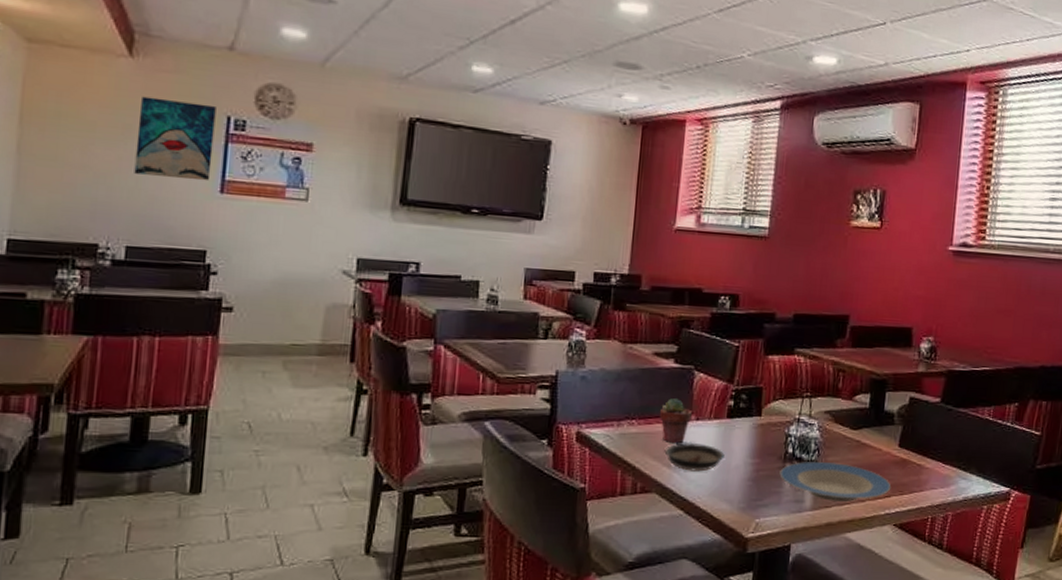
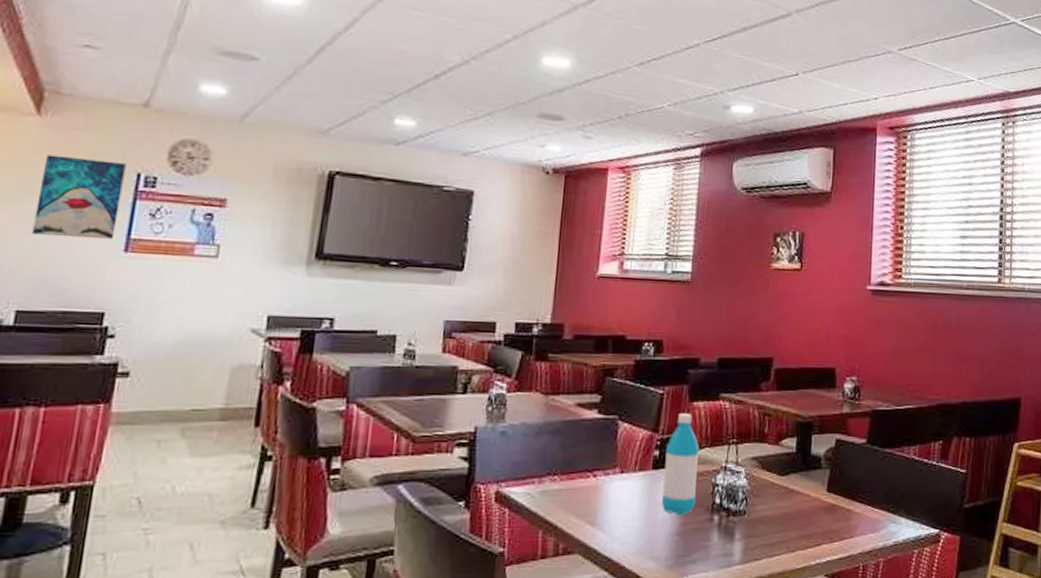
potted succulent: present [659,398,692,444] -> none [582,451,616,500]
saucer: present [664,442,725,472] -> none [588,496,650,528]
water bottle: none [735,365,774,463] -> present [661,412,700,516]
plate: present [779,462,892,502] -> none [707,512,821,553]

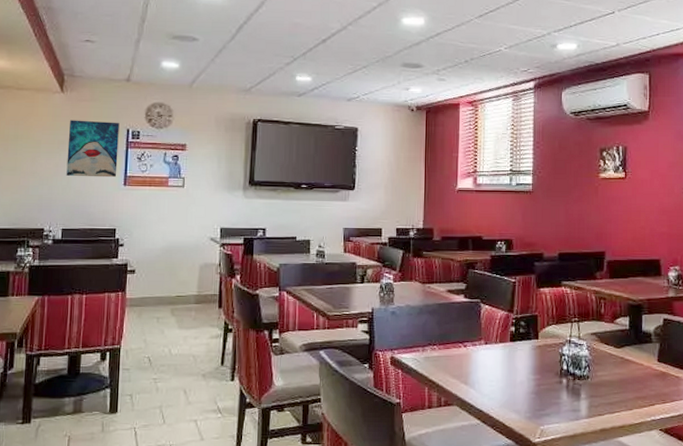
water bottle: present [661,412,700,516] -> none [519,297,548,378]

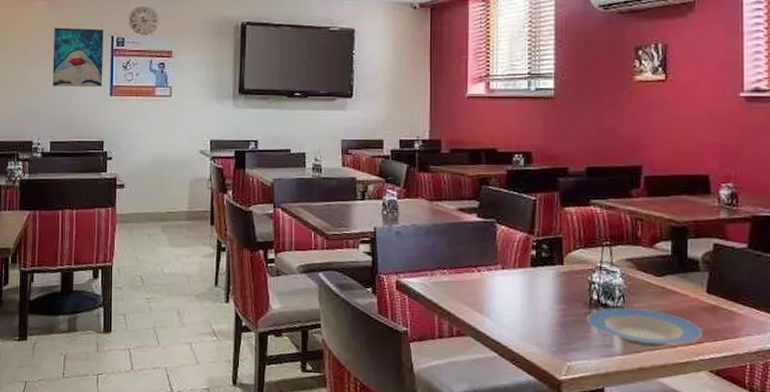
plate: none [557,377,655,410] -> present [586,308,703,347]

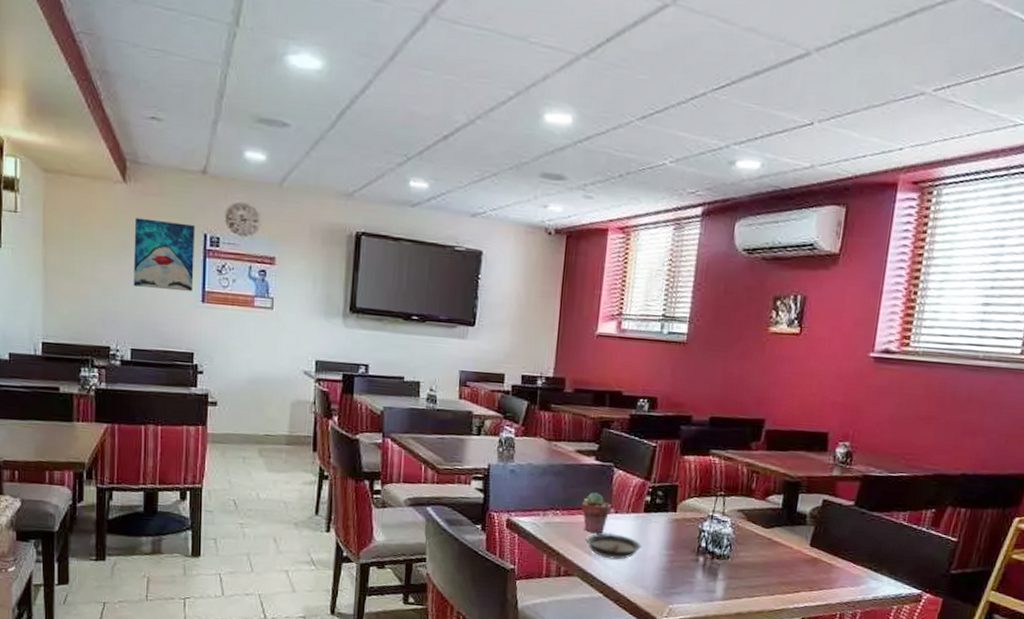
potted succulent: none [467,250,497,291] -> present [581,492,611,534]
saucer: none [475,289,532,317] -> present [585,532,641,560]
plate: present [586,308,703,347] -> none [692,555,801,595]

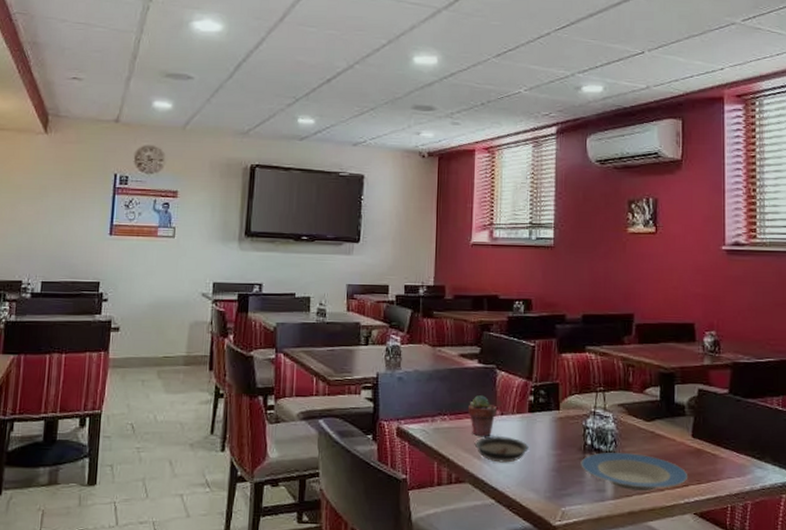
wall art: present [133,218,195,292] -> none [48,163,107,226]
plate: none [692,555,801,595] -> present [581,452,688,491]

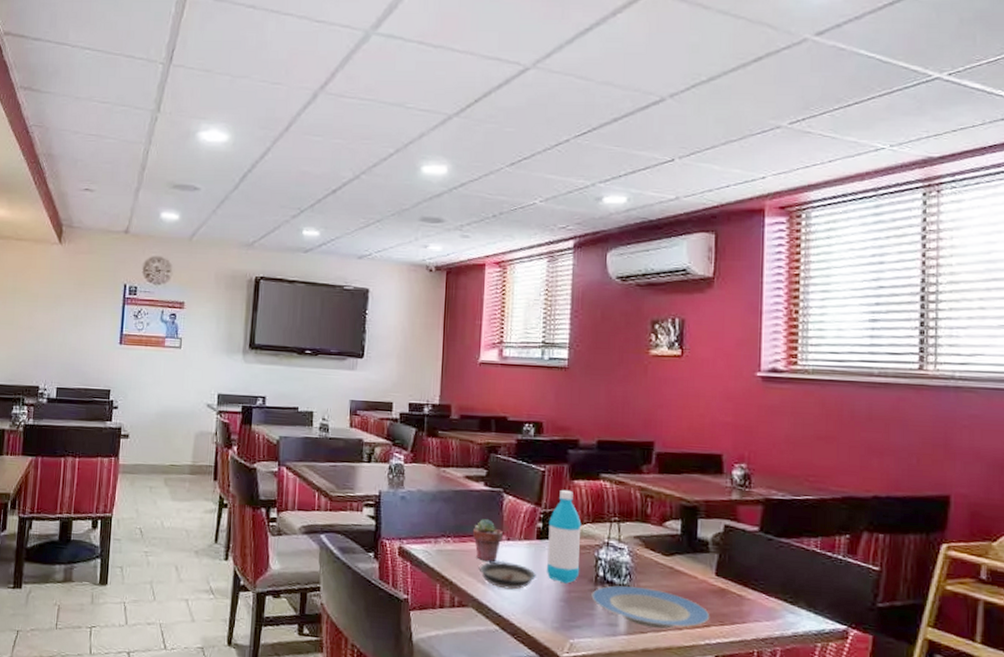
water bottle: none [538,363,570,454] -> present [546,489,582,584]

